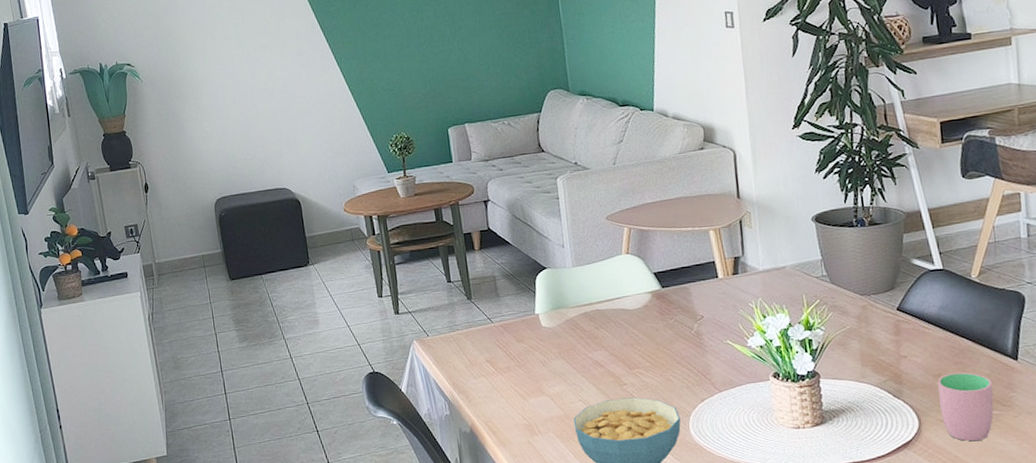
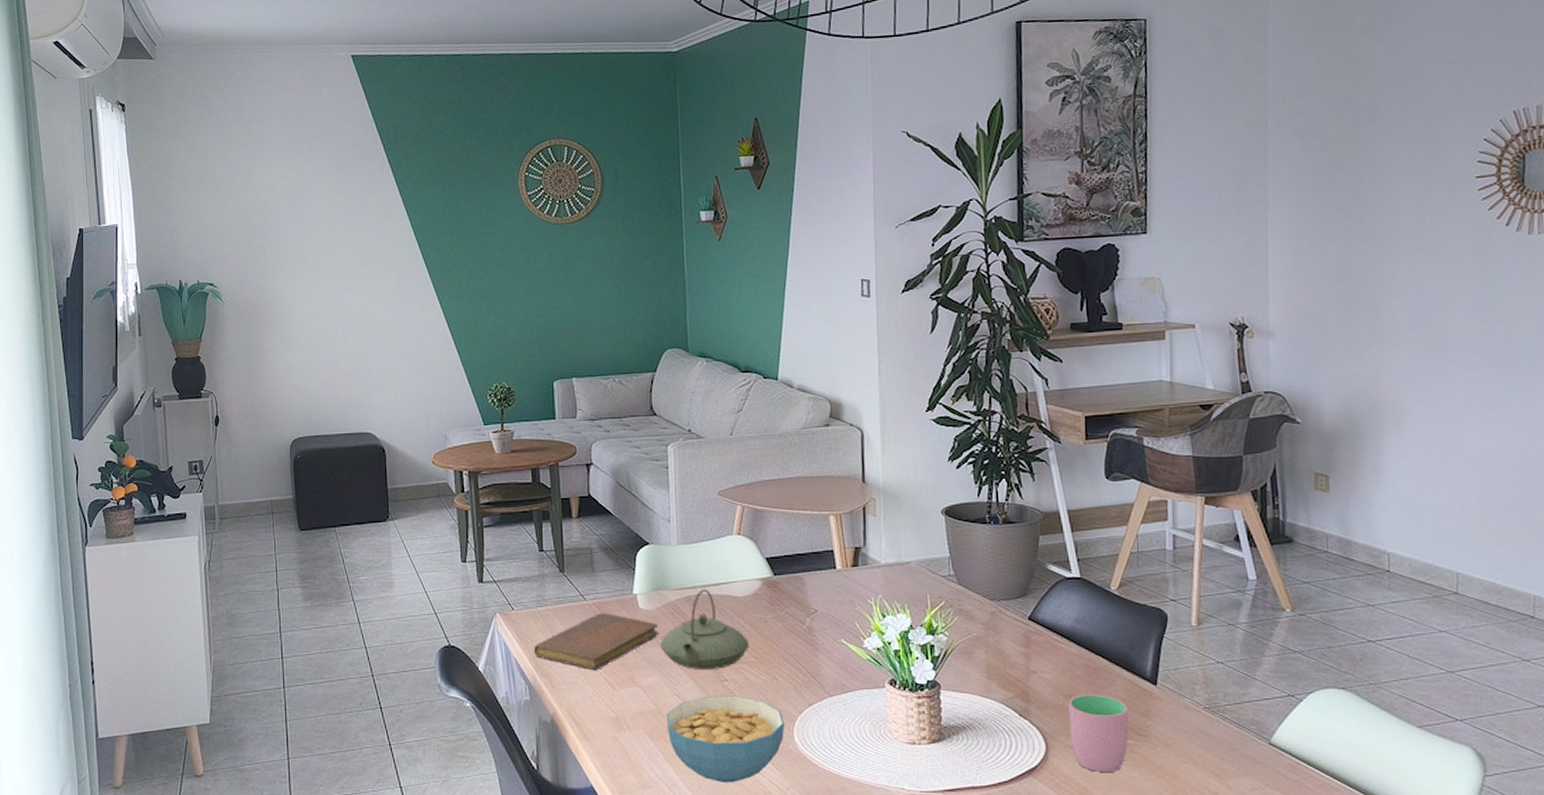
notebook: none [449,332,561,384] -> present [533,612,659,670]
teapot: none [562,304,644,377] -> present [659,589,750,669]

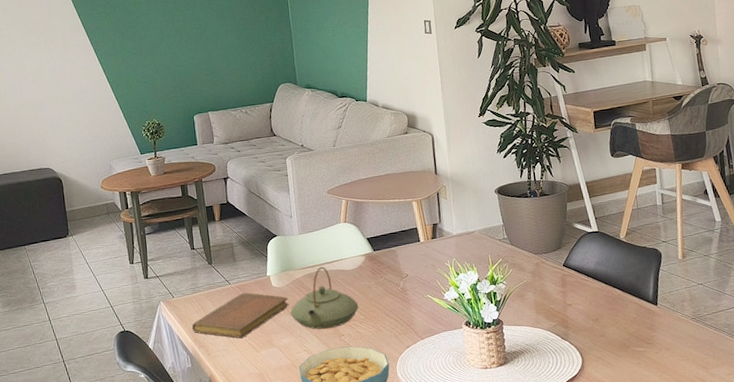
cup: present [1069,694,1129,773] -> none [596,316,640,375]

